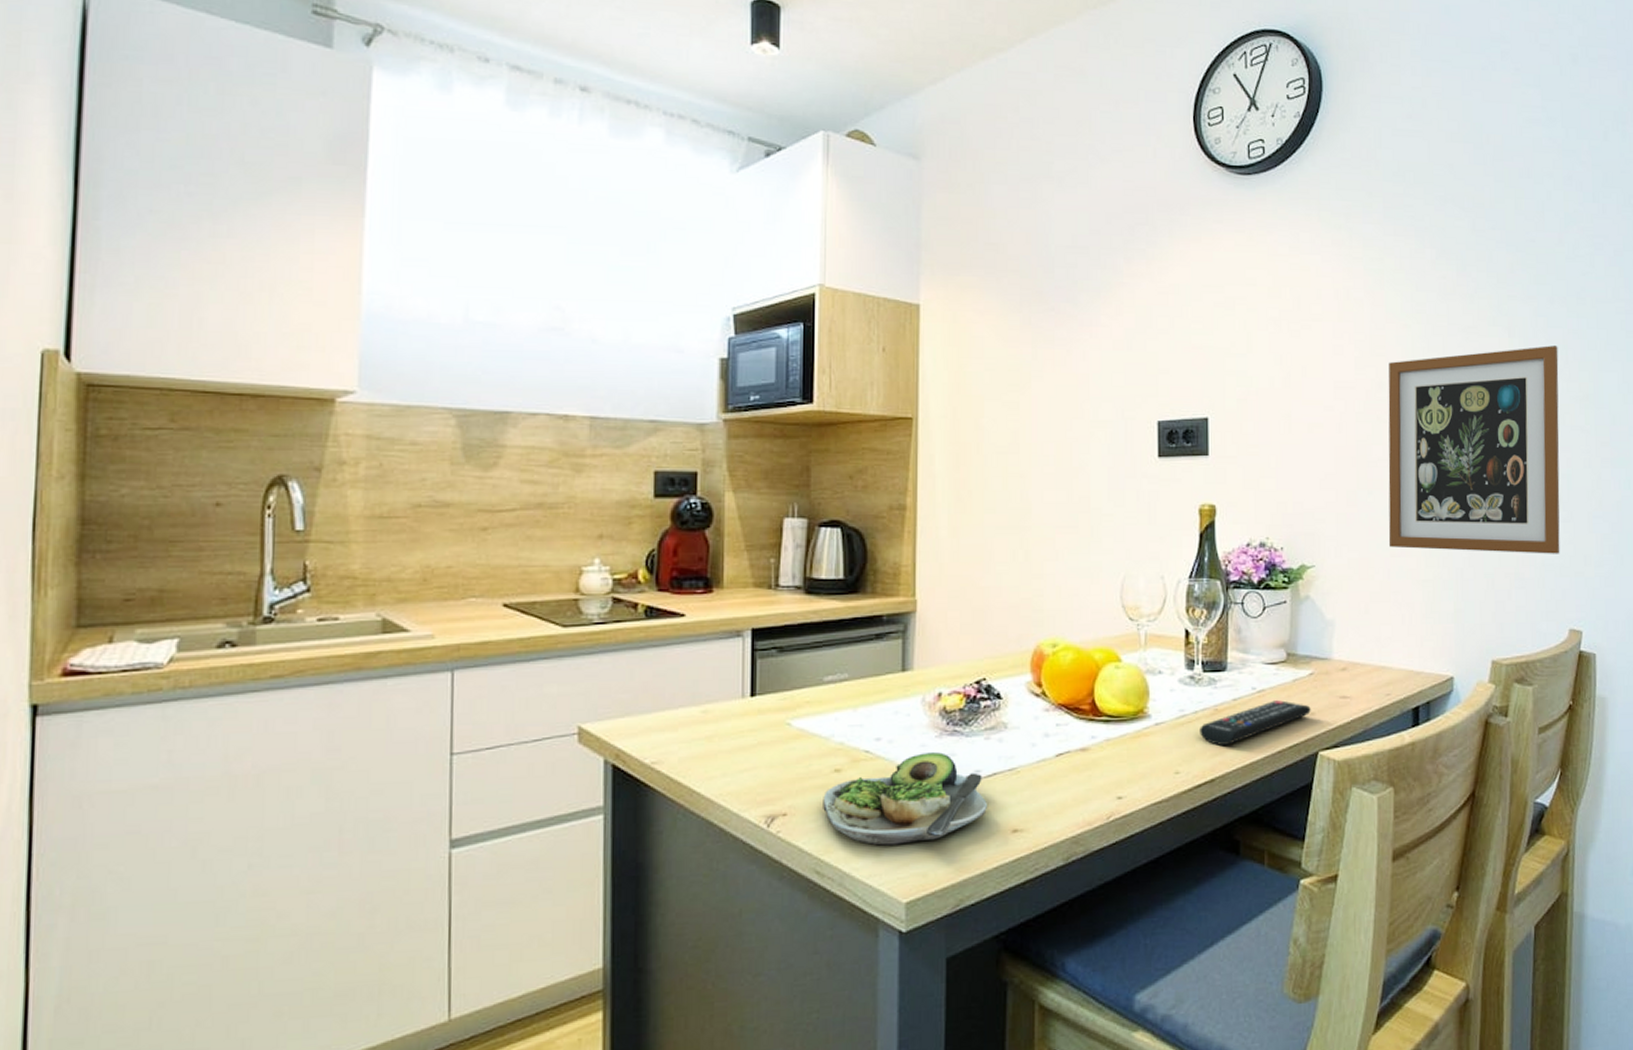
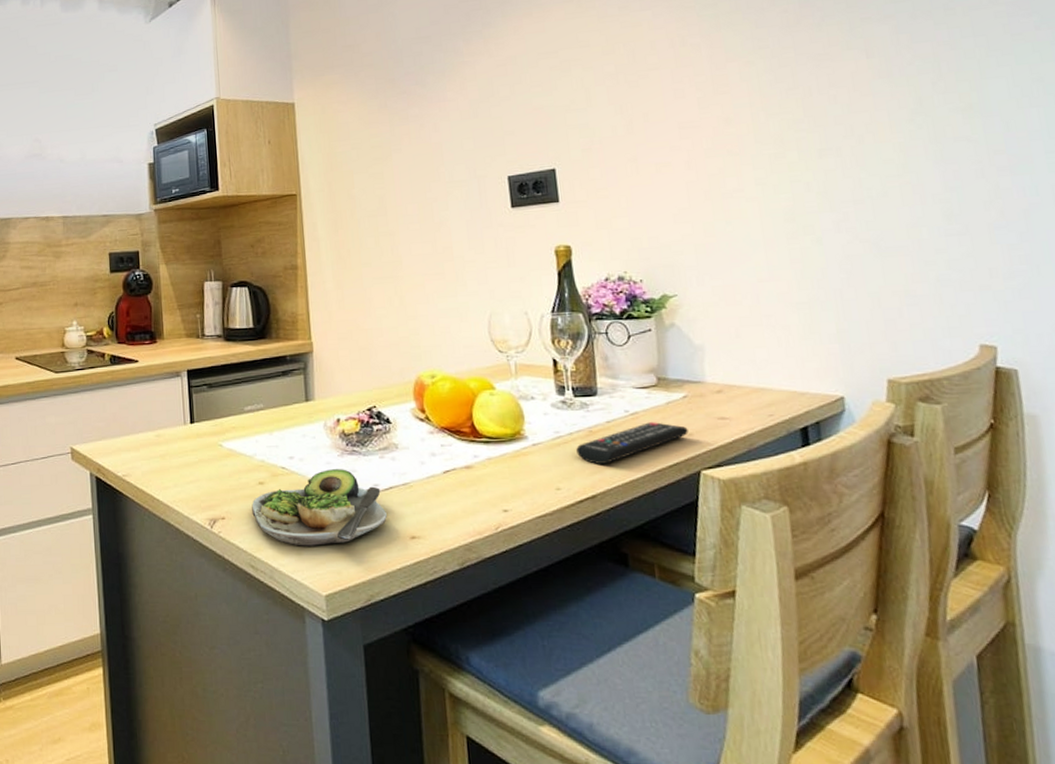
picture frame: present [1388,345,1560,554] -> none [734,60,958,273]

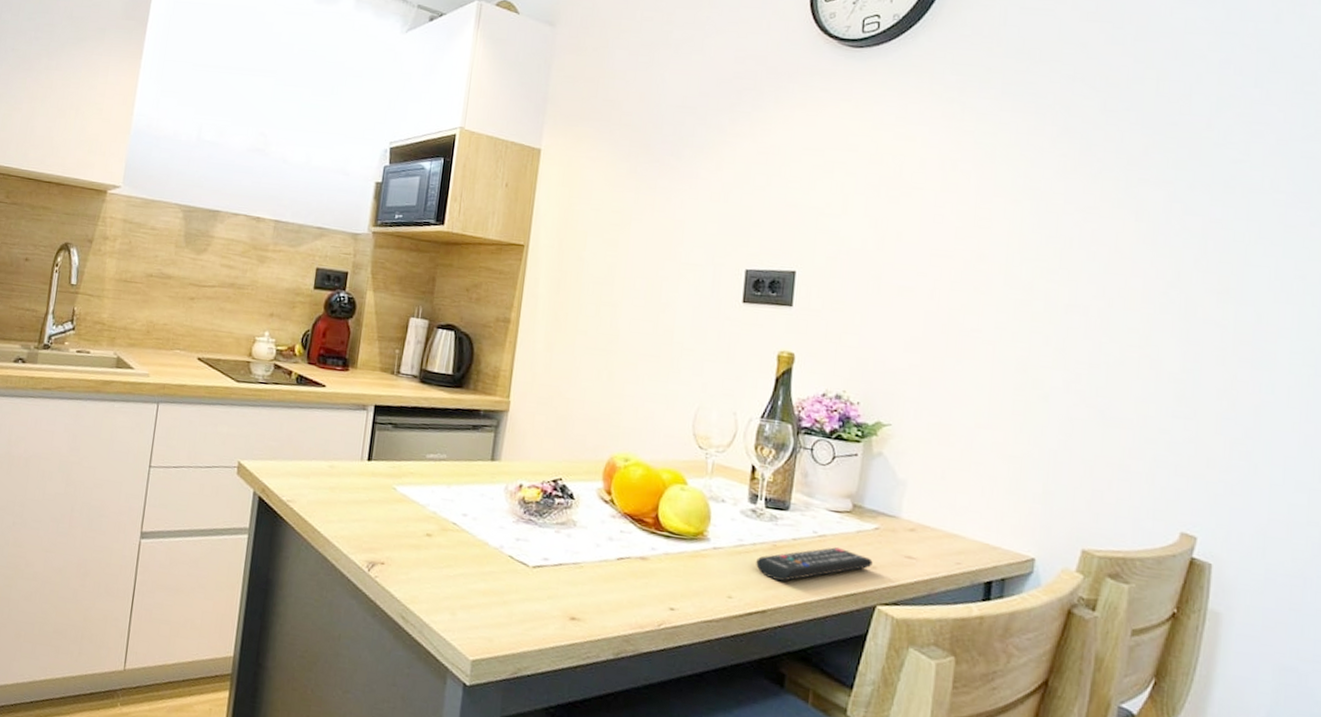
salad plate: present [252,469,387,546] -> none [413,534,551,611]

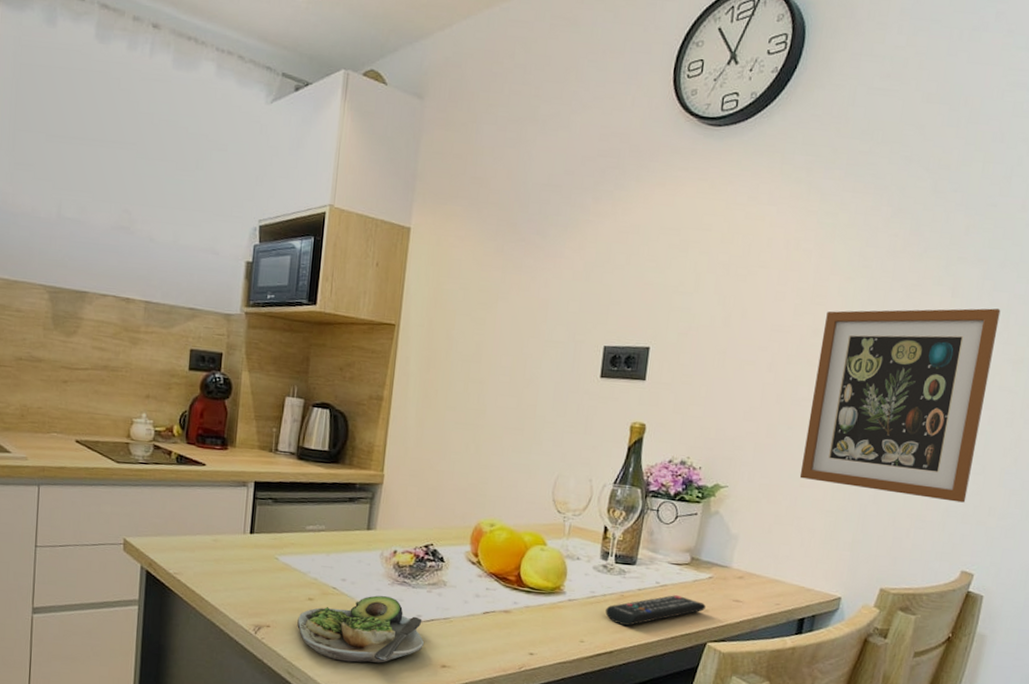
salad plate: none [413,534,551,611] -> present [297,595,424,663]
picture frame: none [974,233,1196,452] -> present [799,308,1001,503]

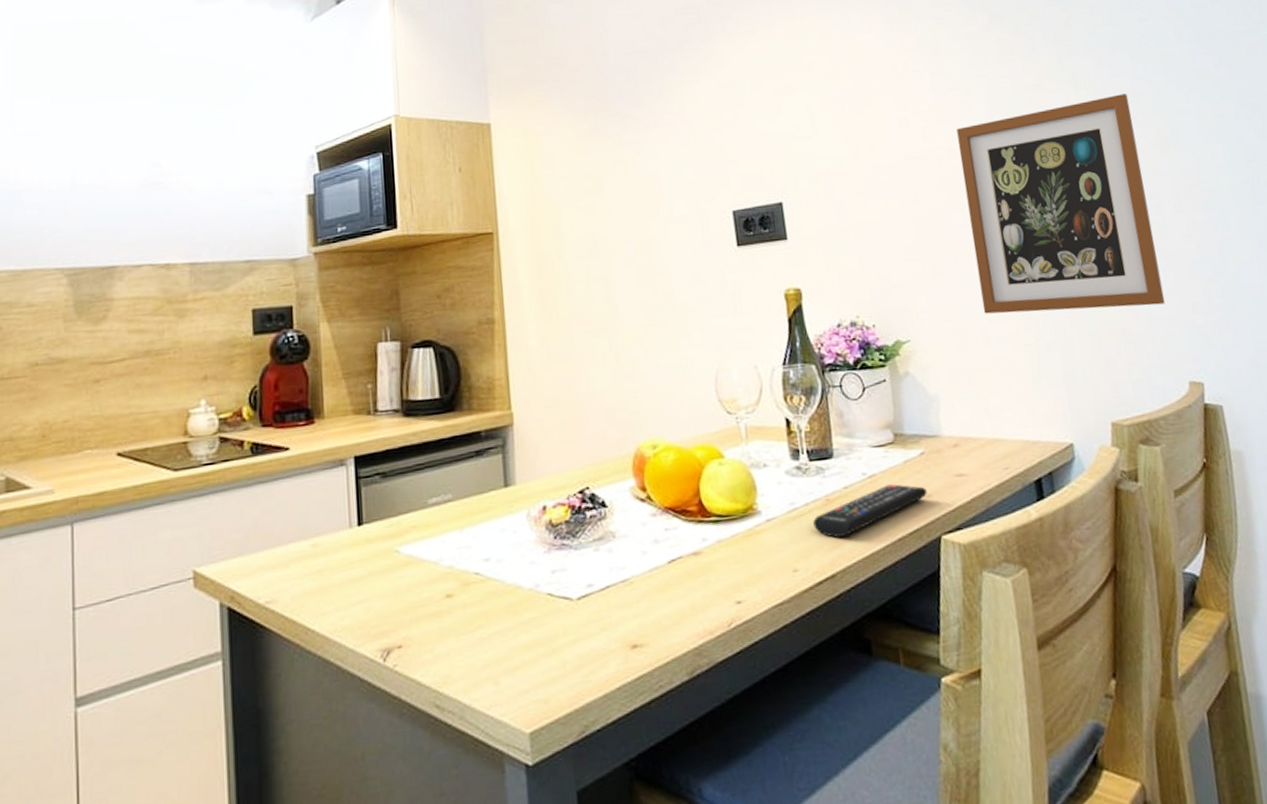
salad plate: present [297,595,424,663] -> none [437,568,603,673]

